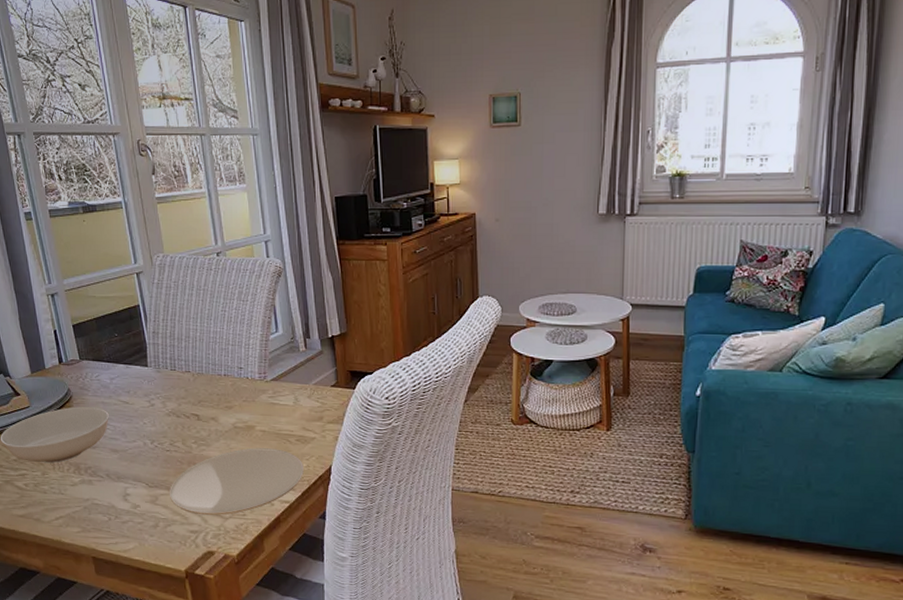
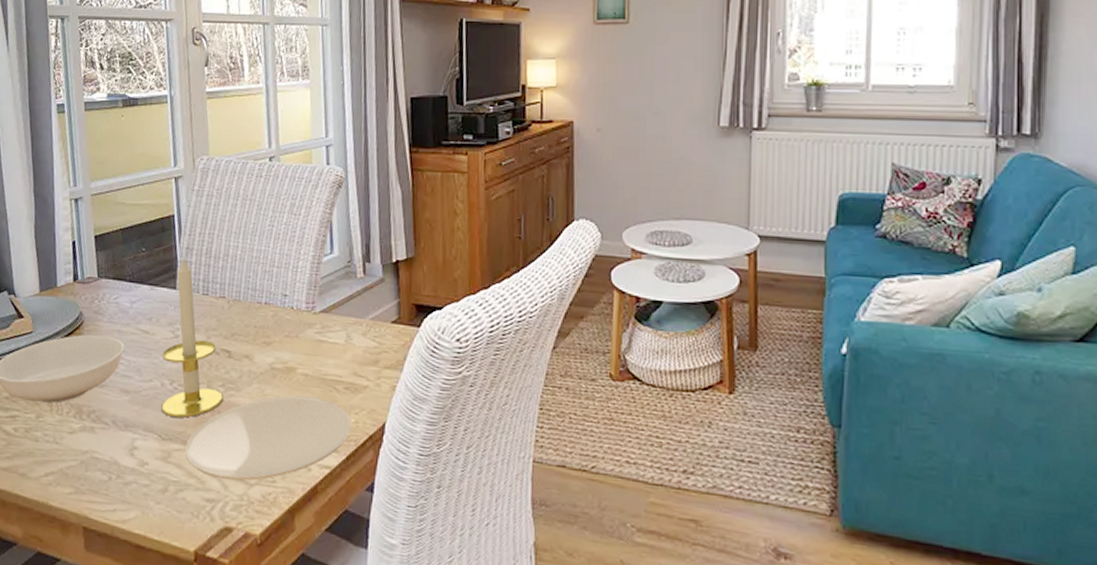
candle: none [142,339,196,470] -> present [161,256,223,418]

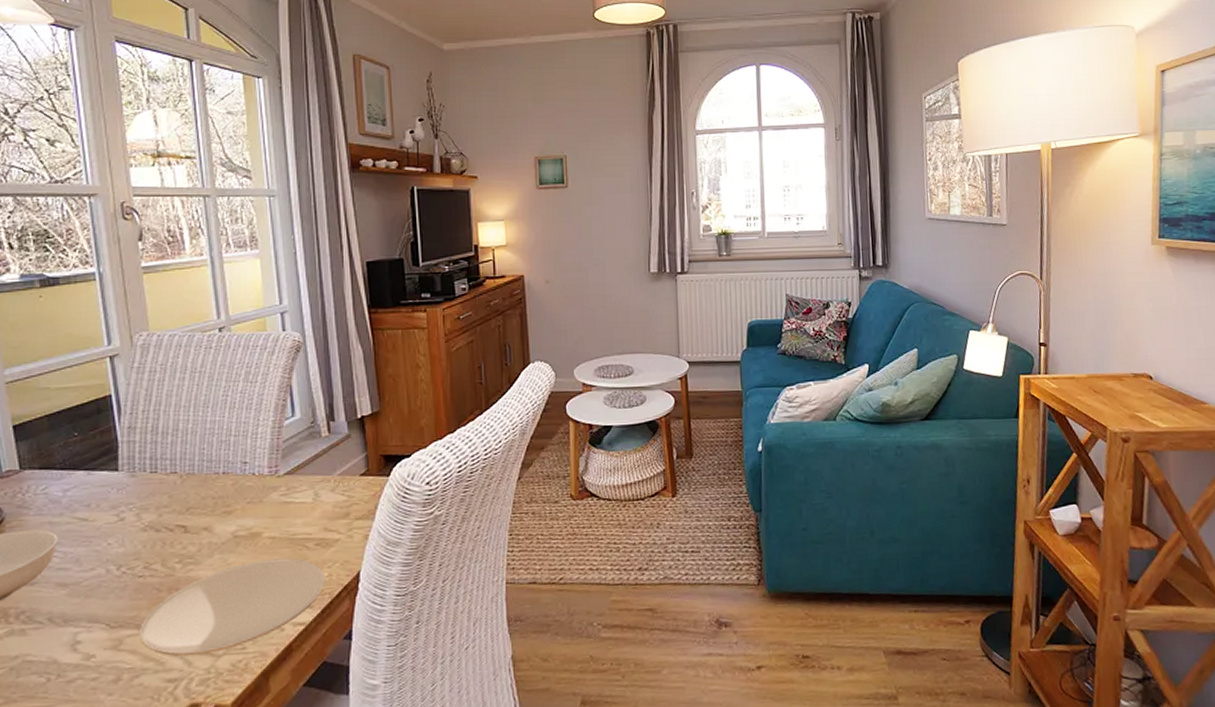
candle: present [161,256,223,418] -> none [106,436,180,604]

